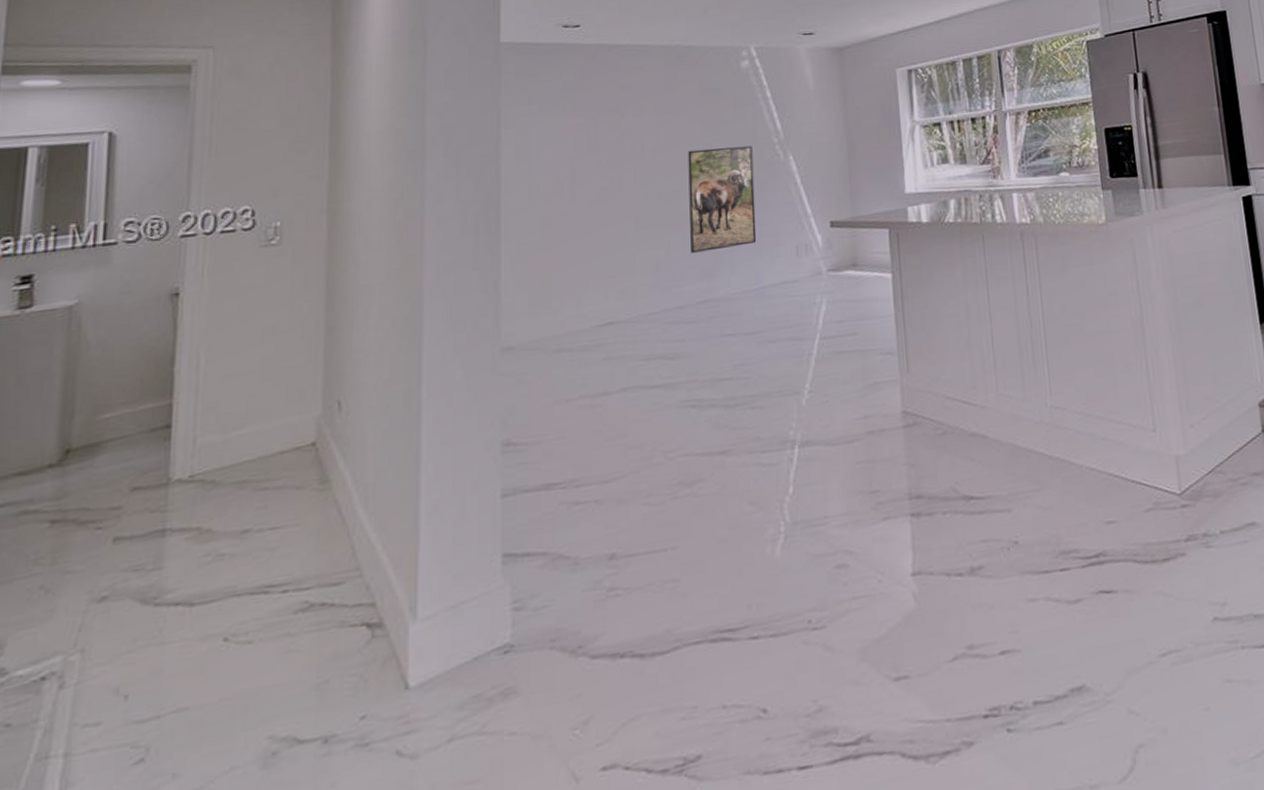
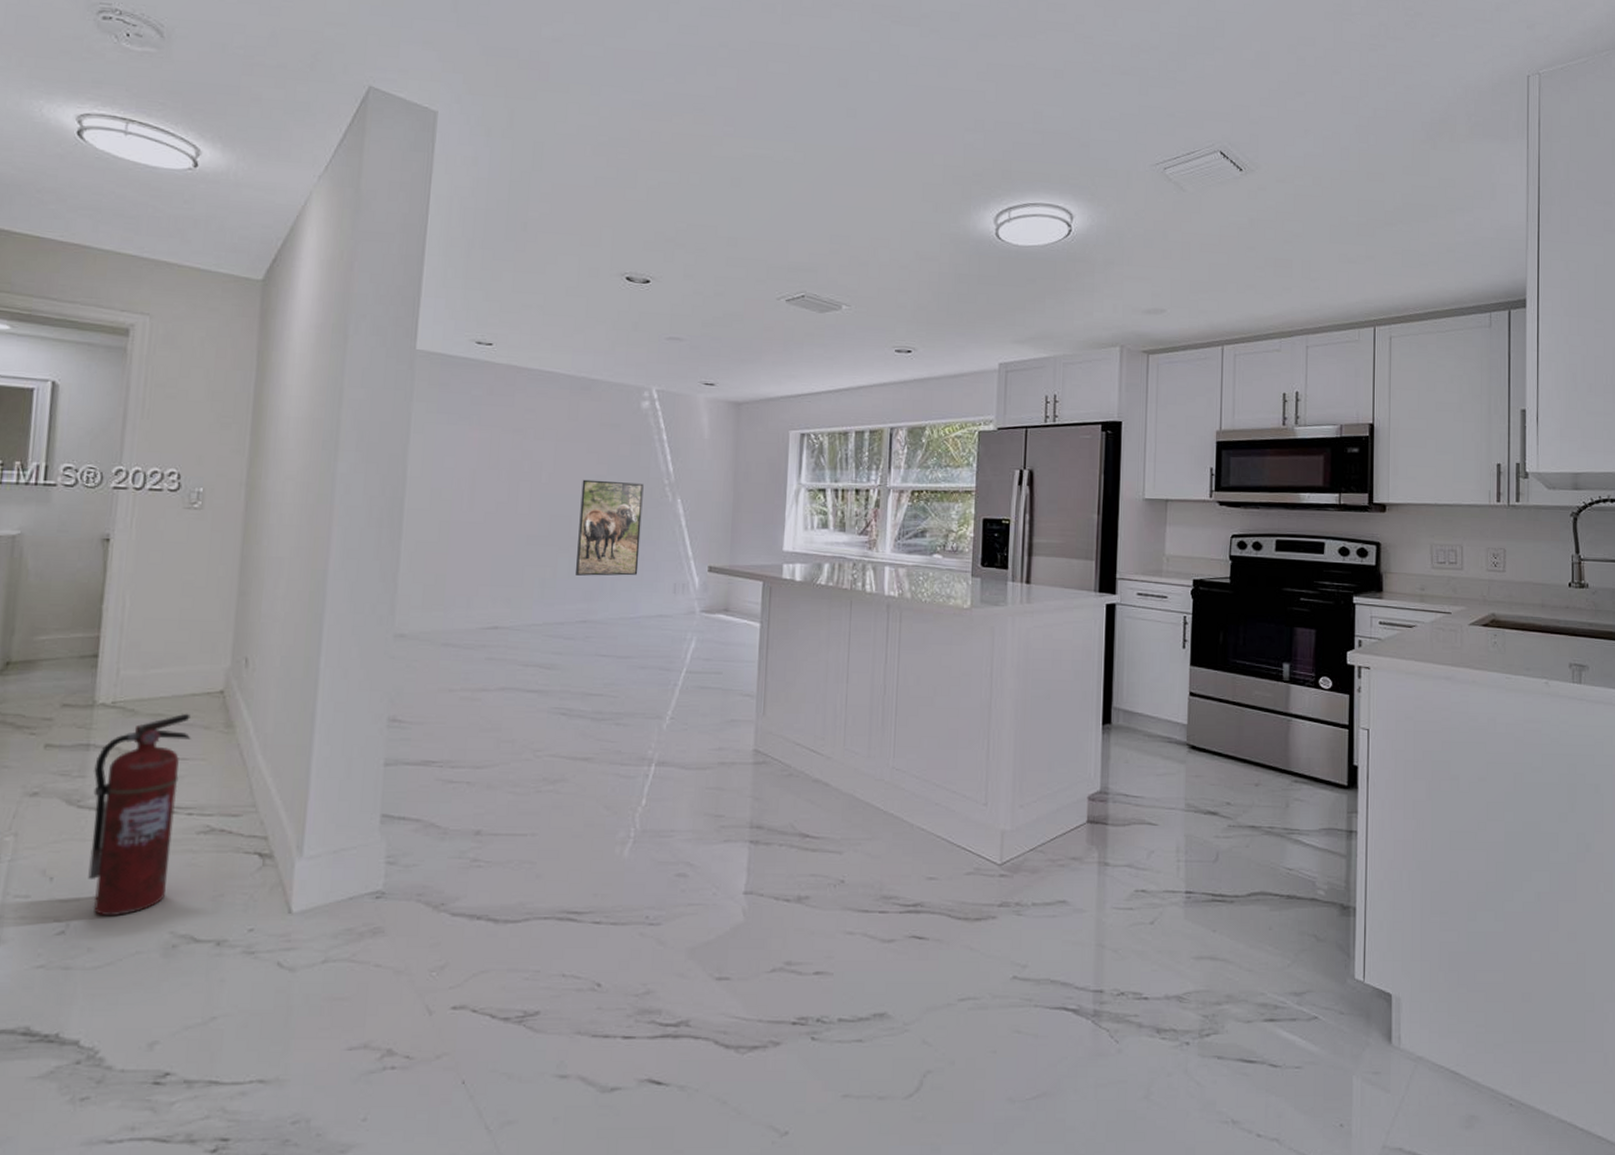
fire extinguisher: none [169,474,282,731] -> present [88,713,191,915]

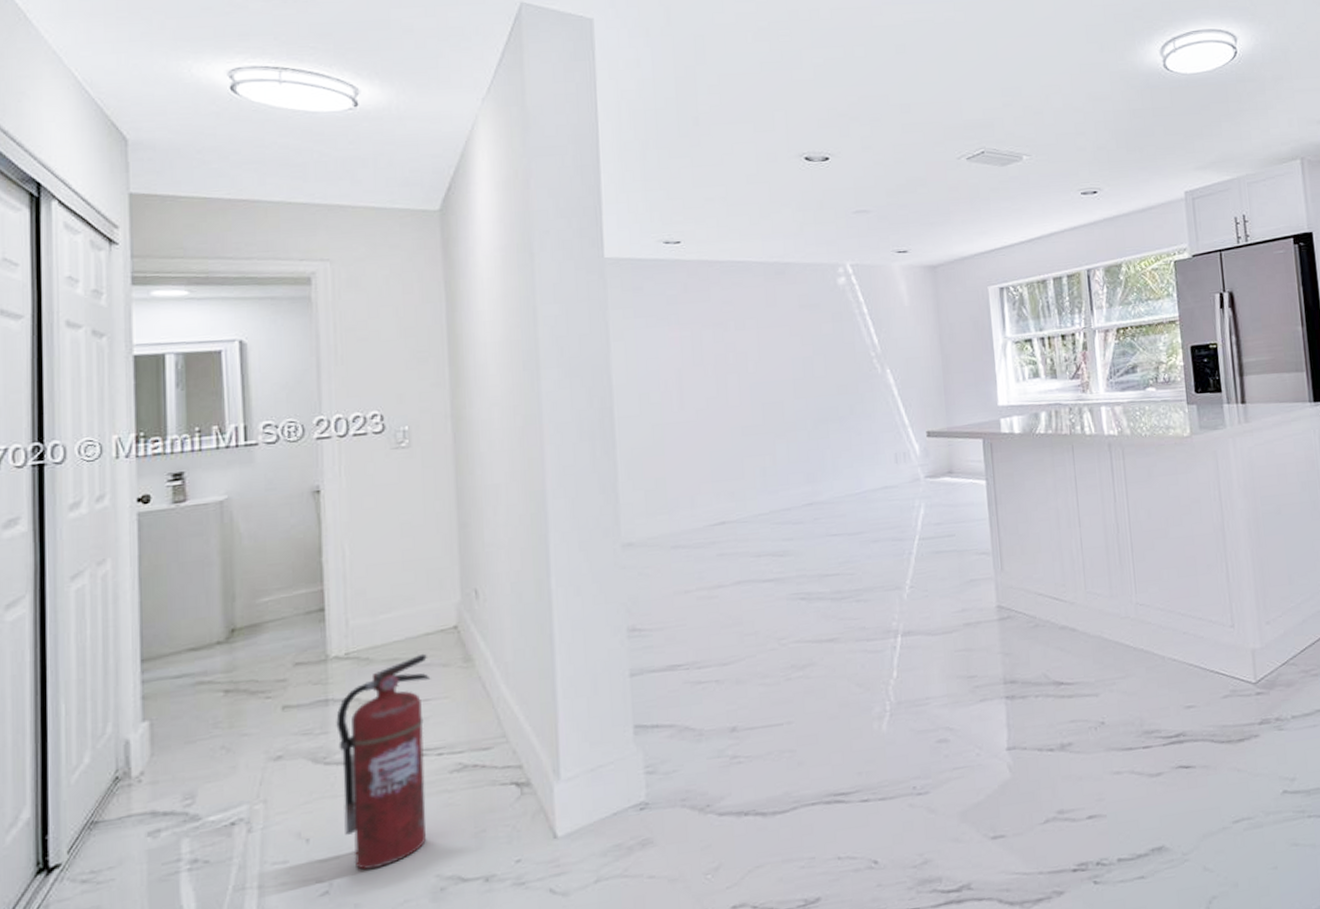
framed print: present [576,479,644,576] -> none [789,359,858,459]

